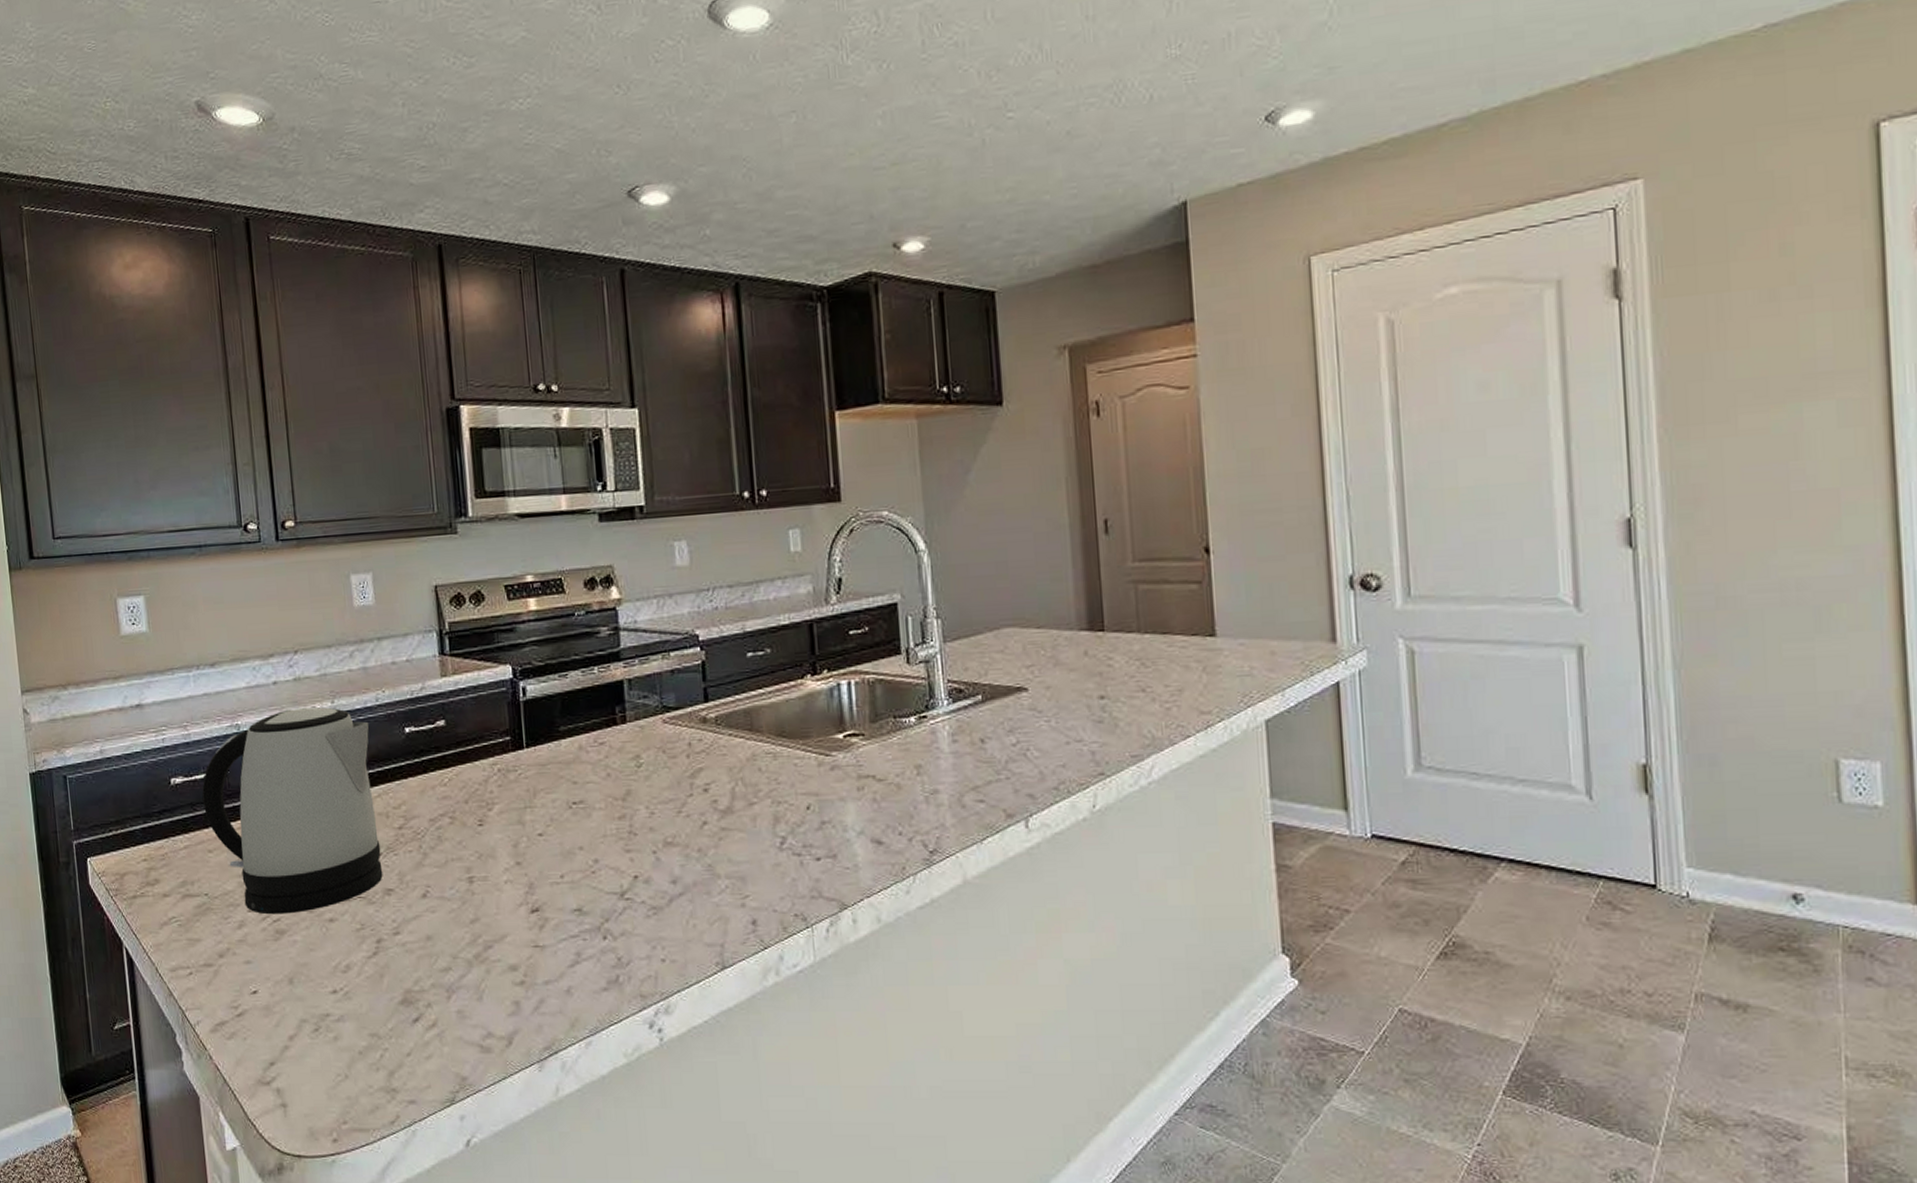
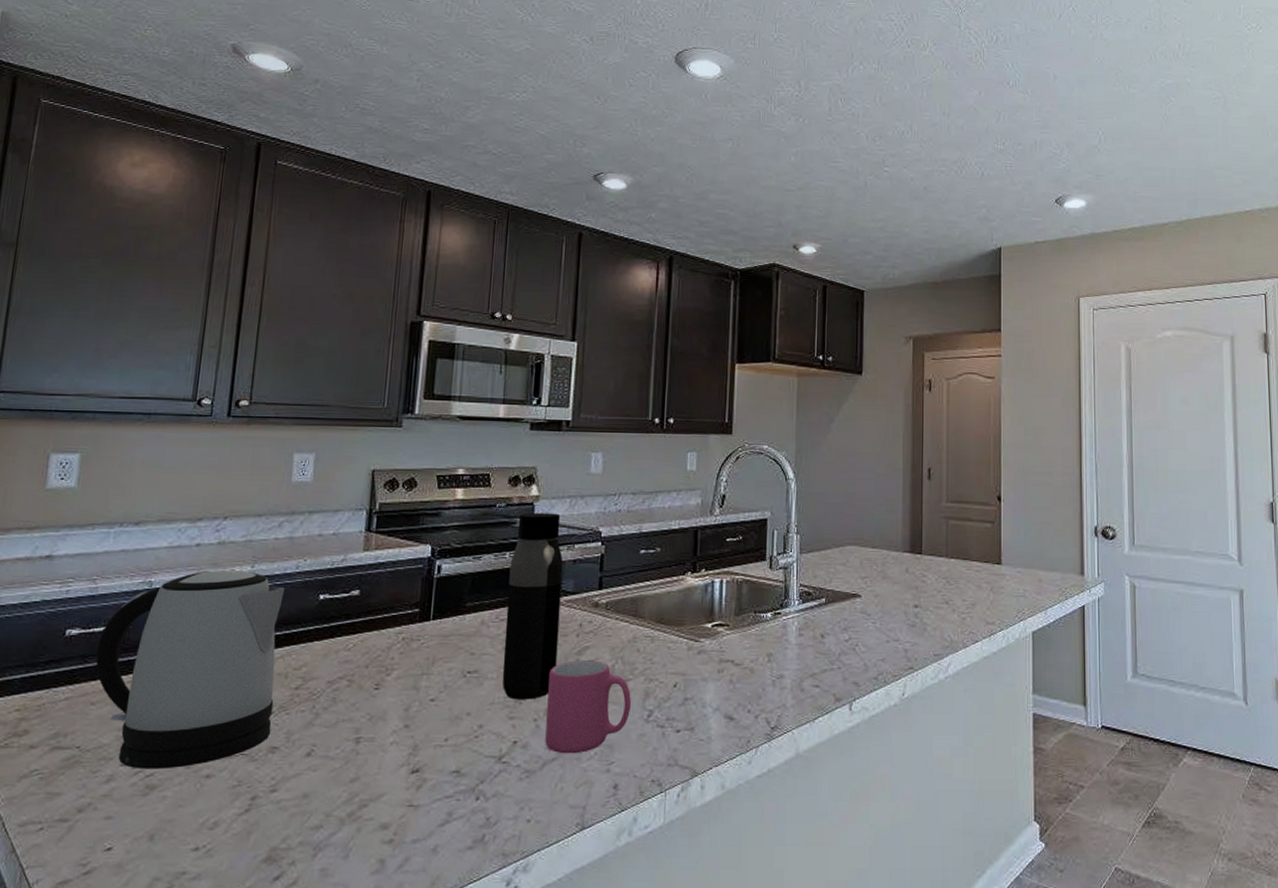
water bottle: none [600,617,669,831] -> present [502,512,563,700]
mug: none [662,783,760,888] -> present [545,660,631,754]

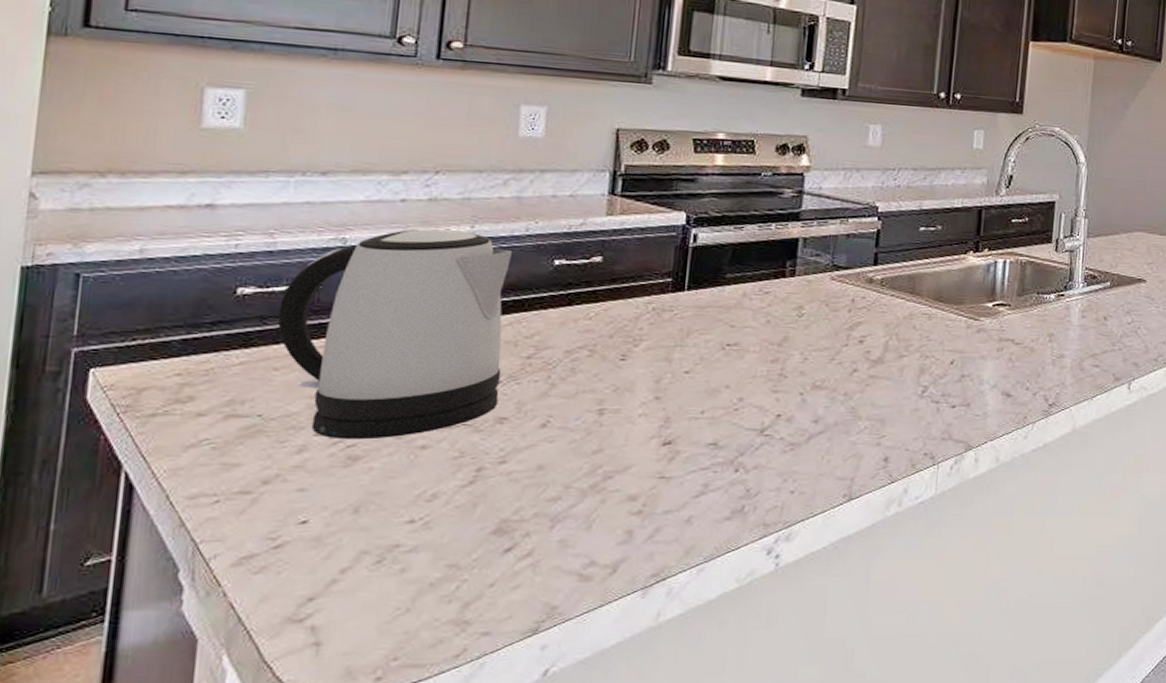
water bottle: present [502,512,563,700] -> none [765,183,836,374]
mug: present [545,660,631,754] -> none [811,335,905,428]

